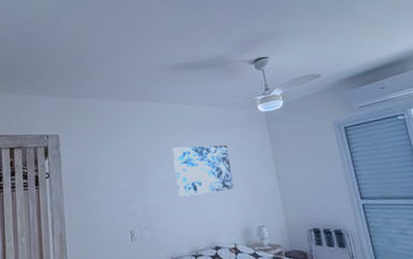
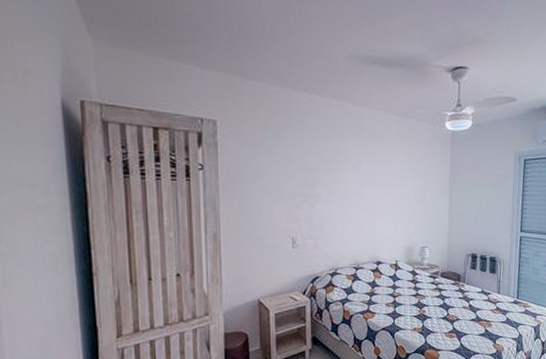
wall art: present [172,145,234,197] -> none [347,155,406,210]

